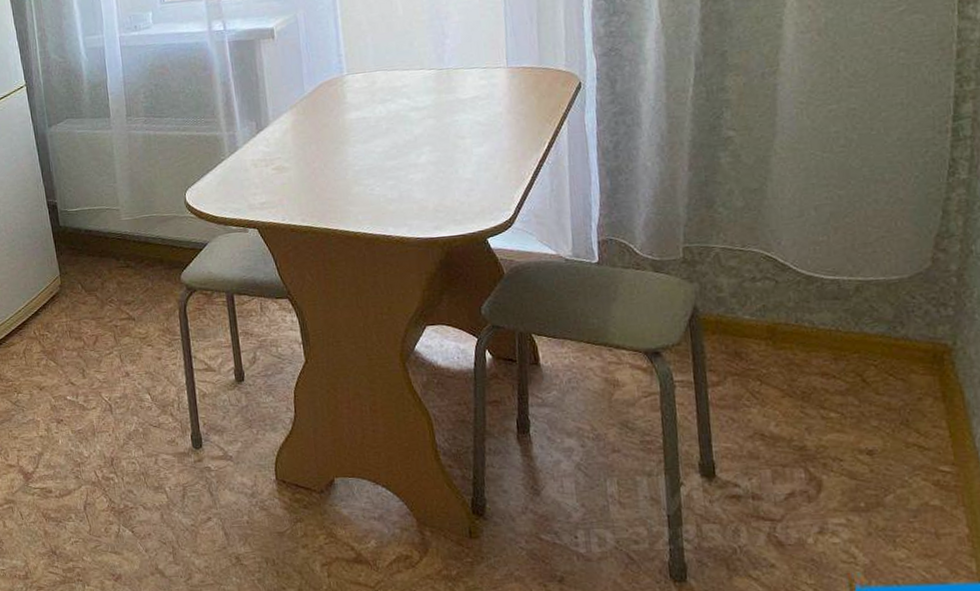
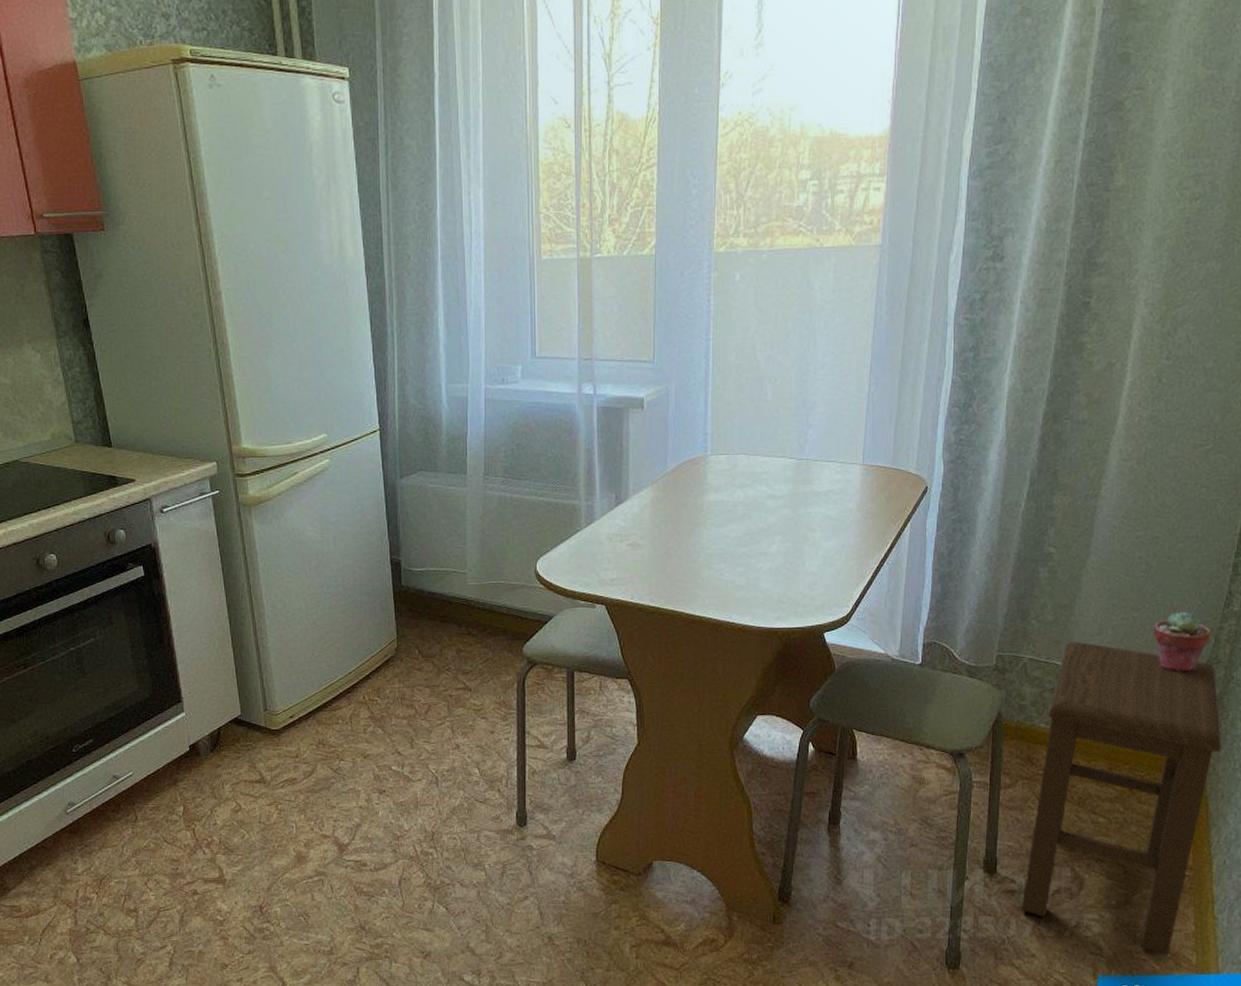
stool: none [750,225,970,562] -> present [1021,641,1222,955]
potted succulent: none [864,184,937,251] -> present [1153,611,1211,672]

